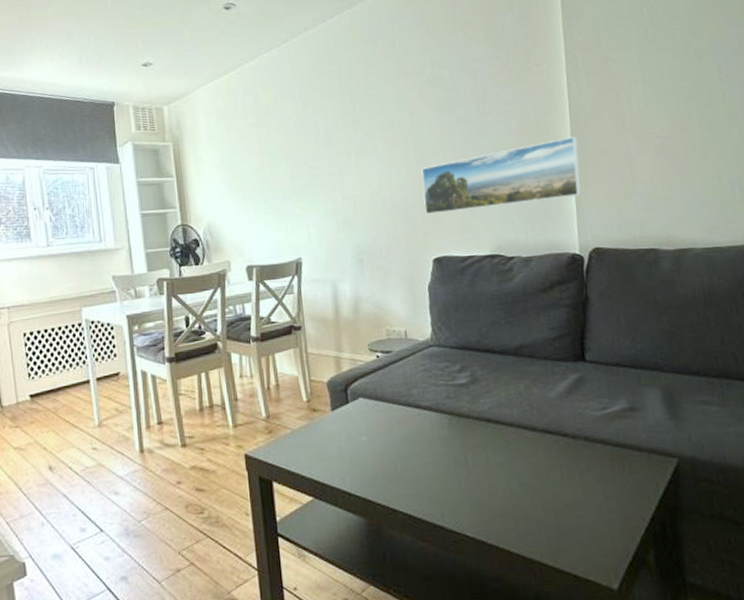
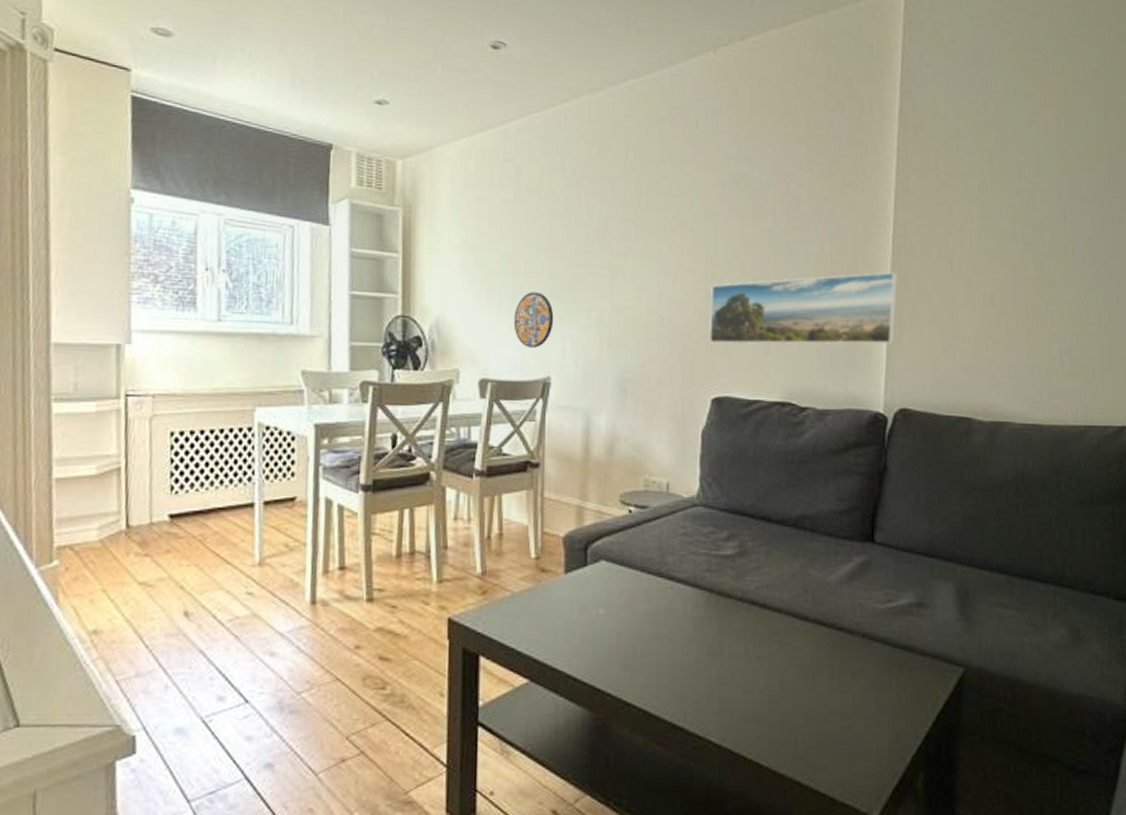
manhole cover: none [266,192,299,237] -> present [513,292,554,348]

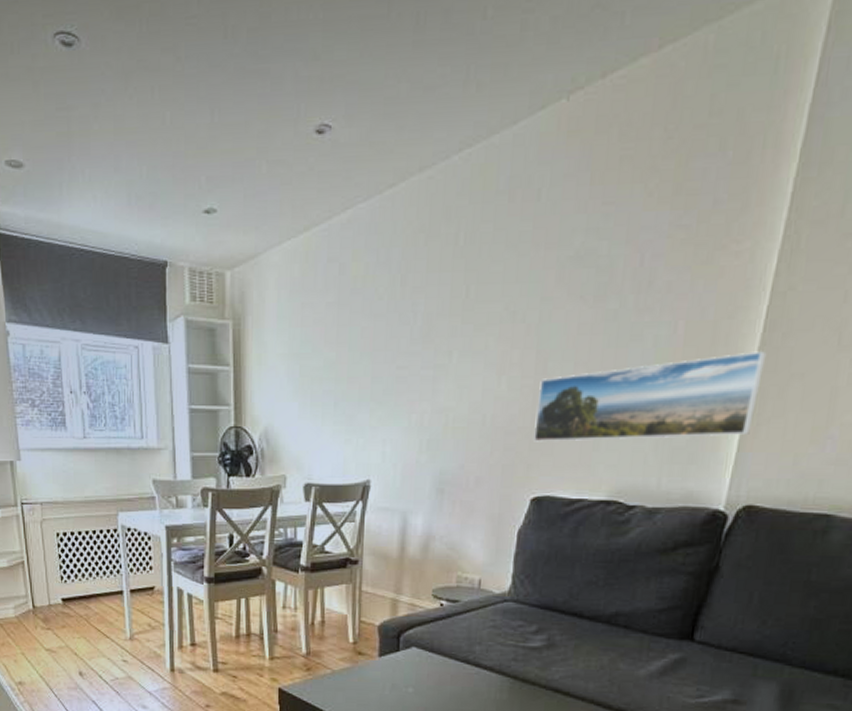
manhole cover: present [513,292,554,348] -> none [336,397,375,452]

